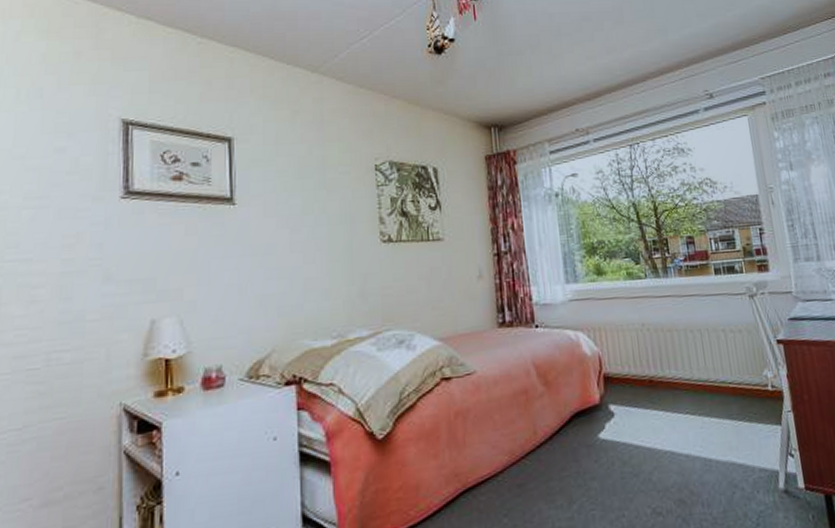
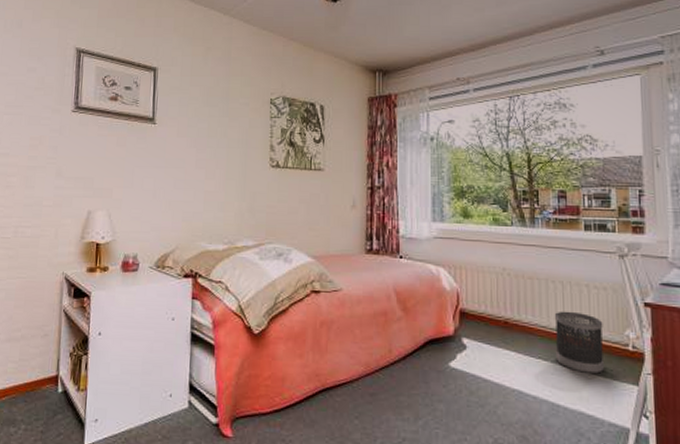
wastebasket: none [696,358,749,422] -> present [554,311,605,374]

